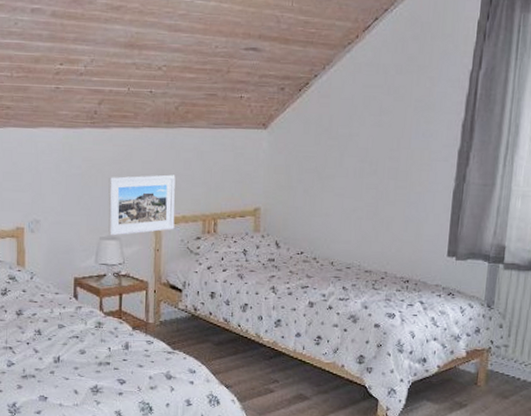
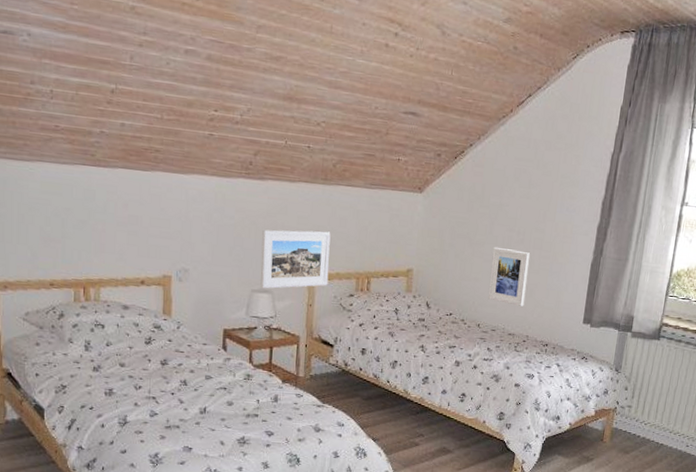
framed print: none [340,180,384,241] -> present [487,247,530,306]

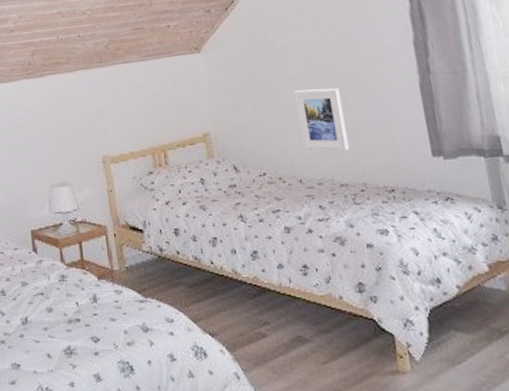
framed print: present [260,229,331,289] -> none [51,112,124,182]

